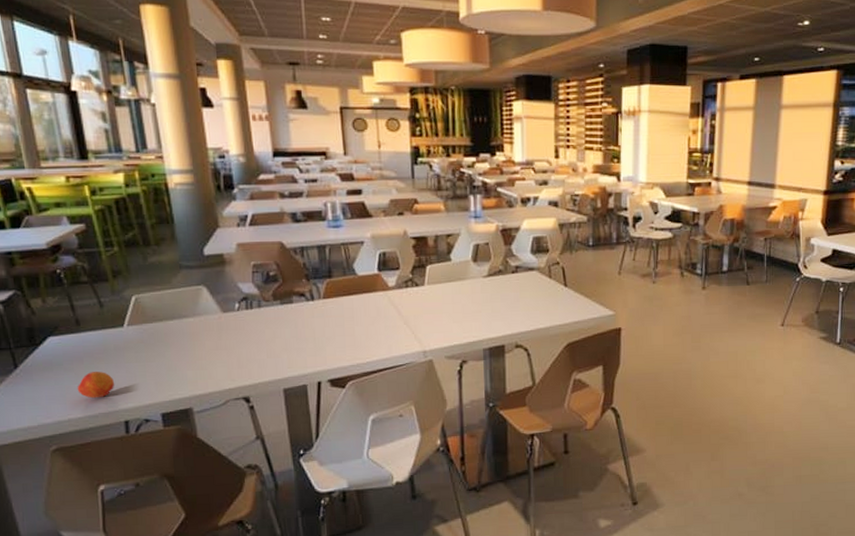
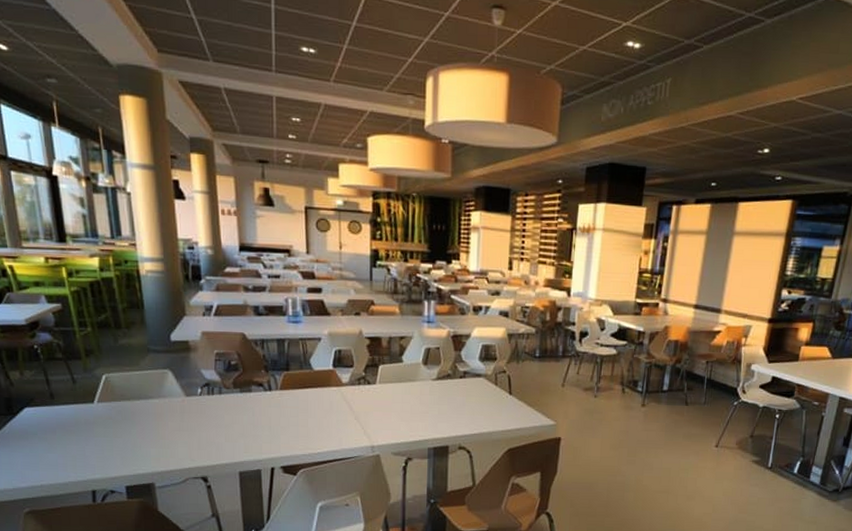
fruit: present [77,372,115,399] -> none [49,443,85,468]

